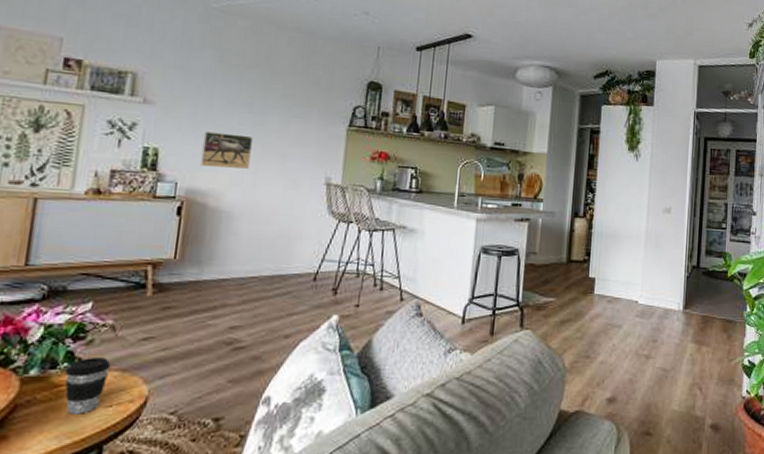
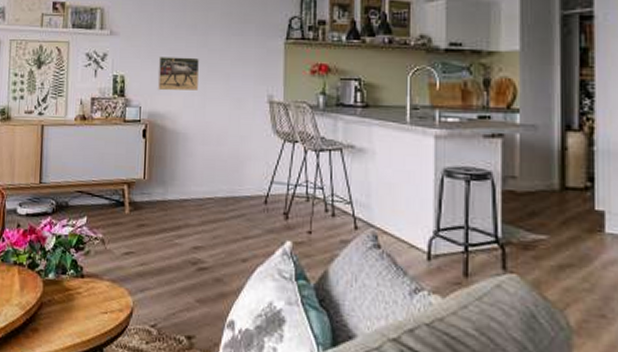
coffee cup: present [64,358,111,414] -> none [72,267,104,317]

